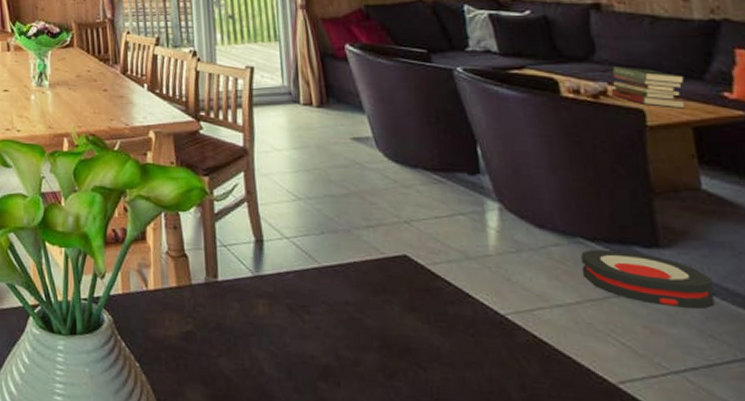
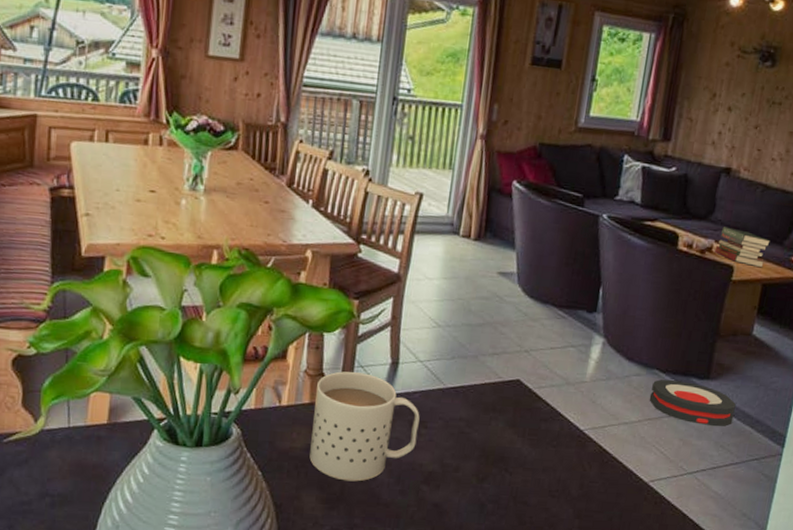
mug: none [180,252,302,376] -> present [309,371,420,482]

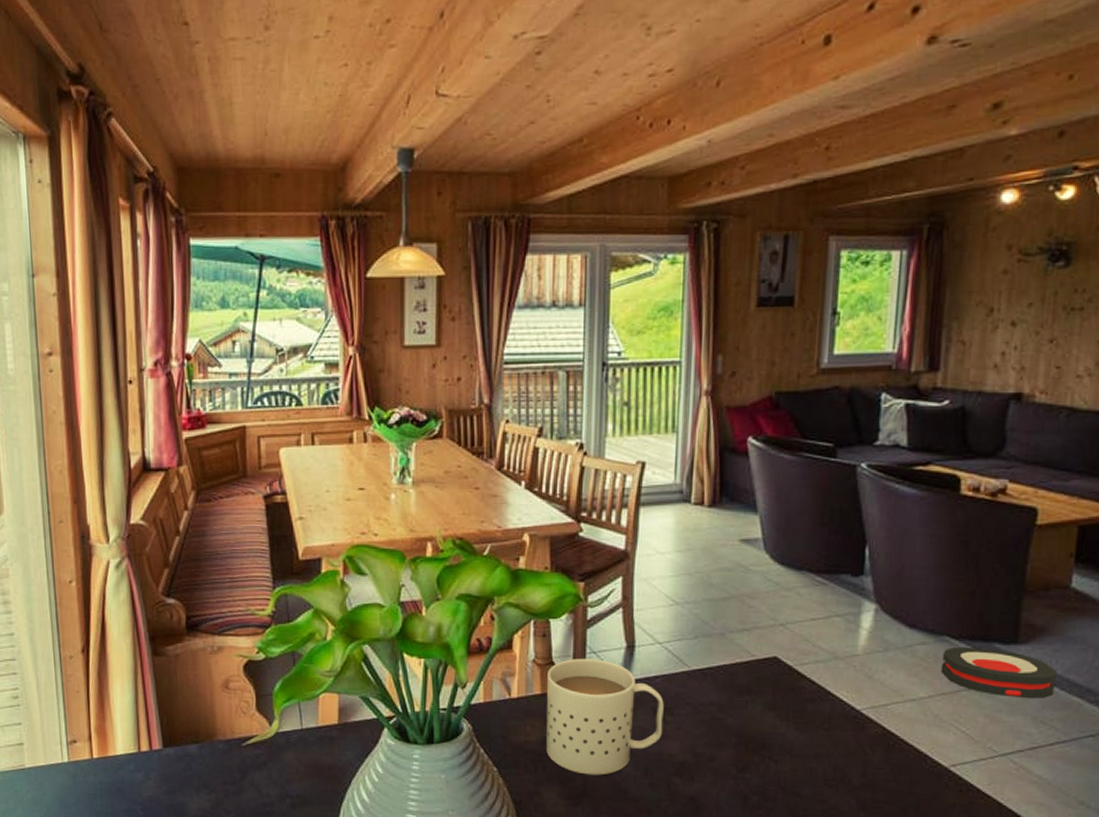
books: present [715,226,771,268] -> none [1010,463,1085,507]

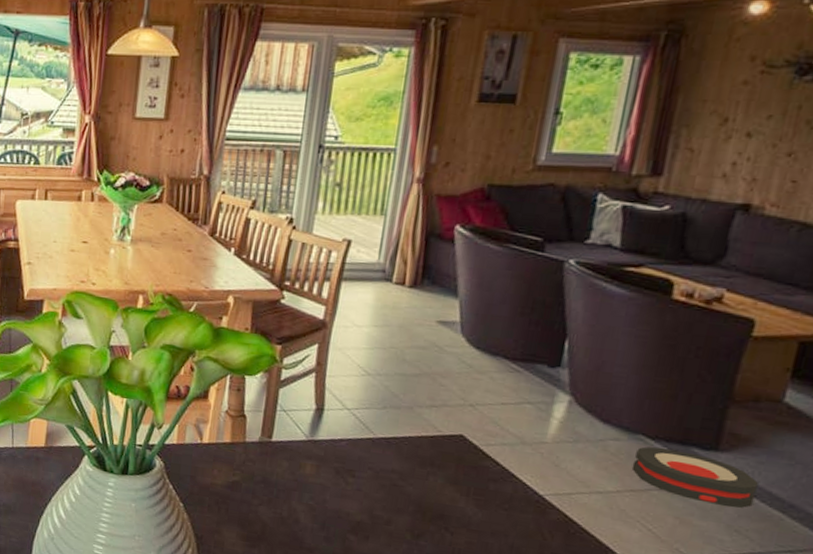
mug: present [545,659,664,775] -> none [230,414,347,524]

